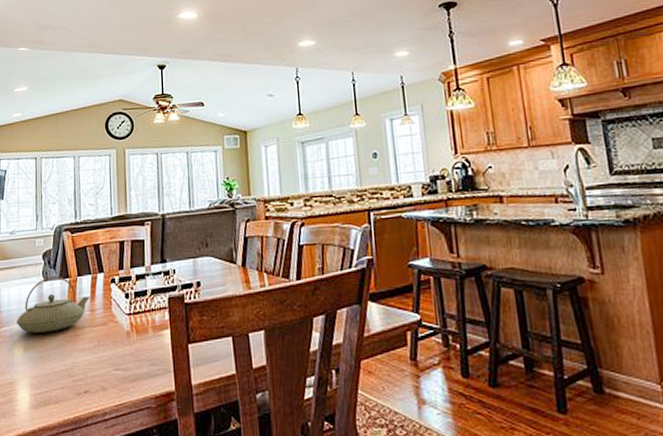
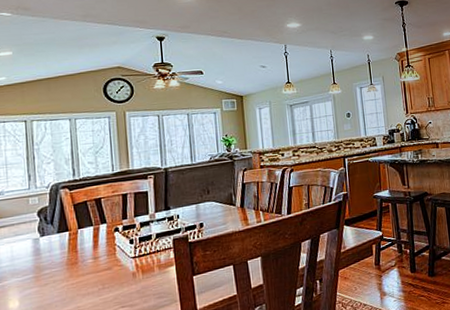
teapot: present [17,276,90,333] -> none [10,230,92,287]

